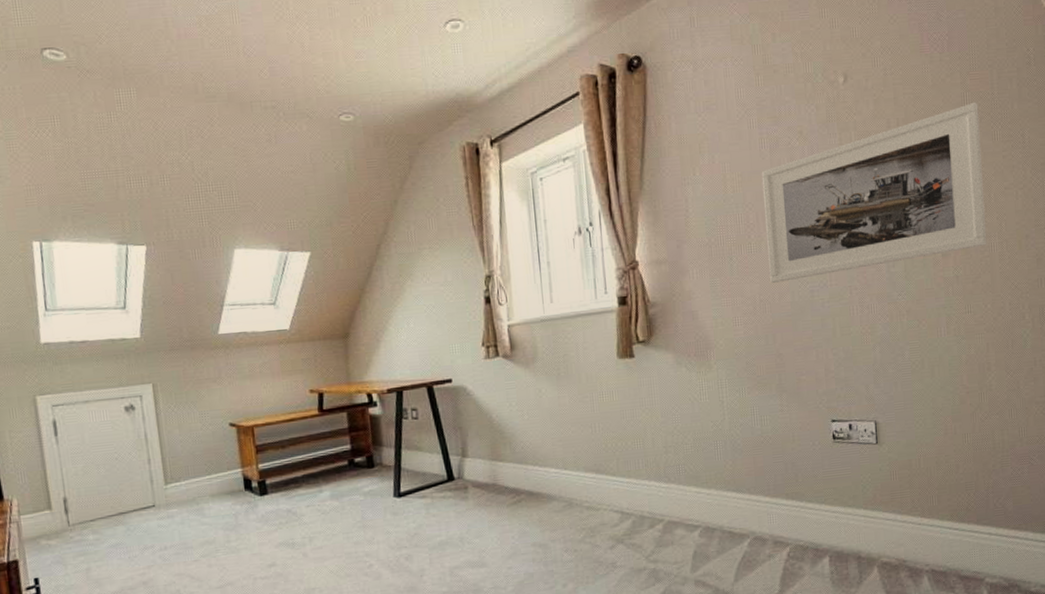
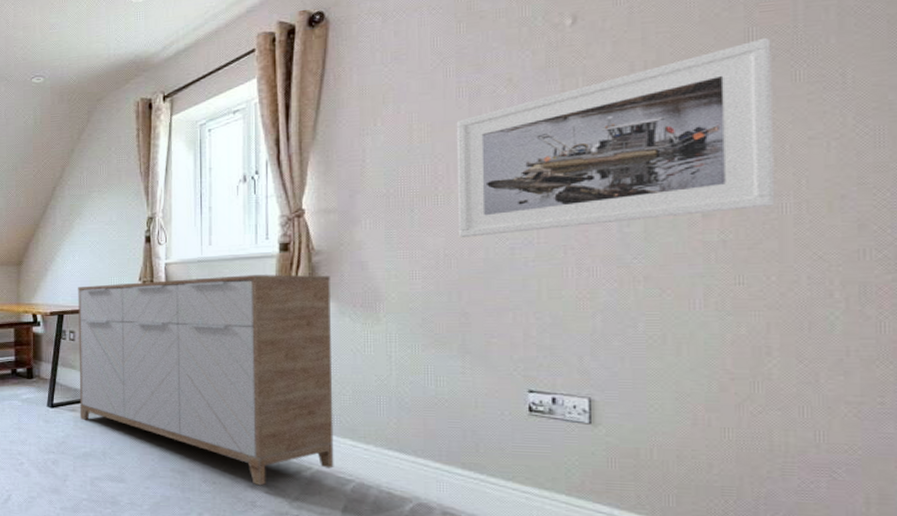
sideboard: none [416,327,683,546] -> present [78,274,334,486]

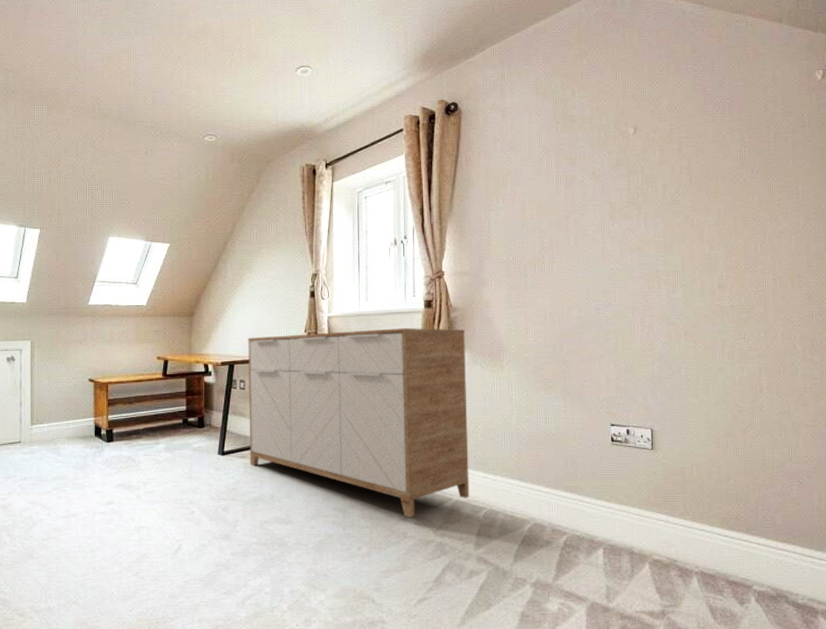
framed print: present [456,37,775,237] -> none [556,156,762,299]

